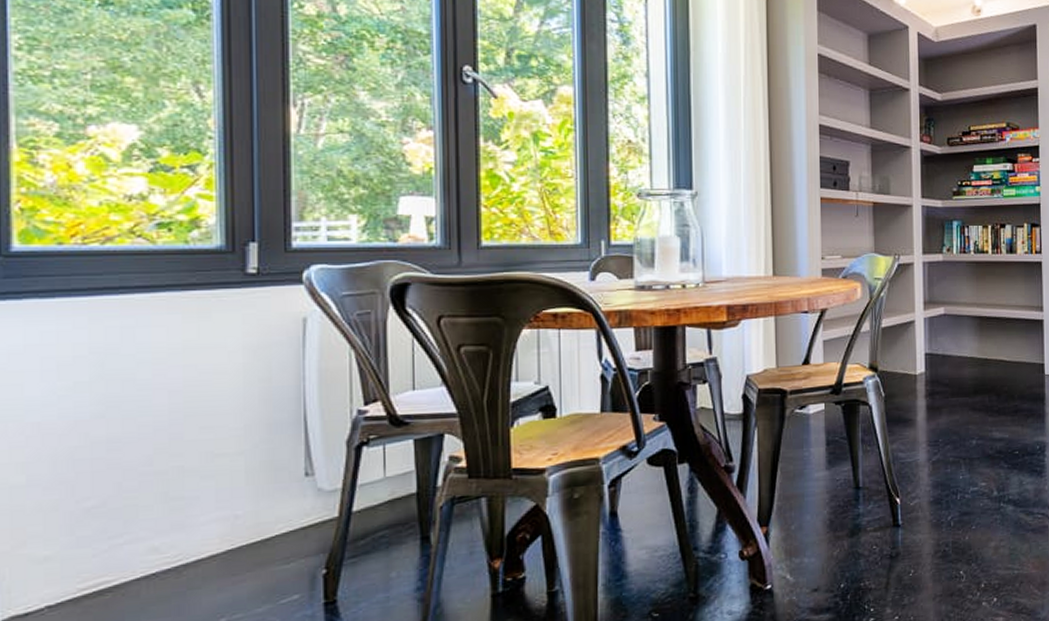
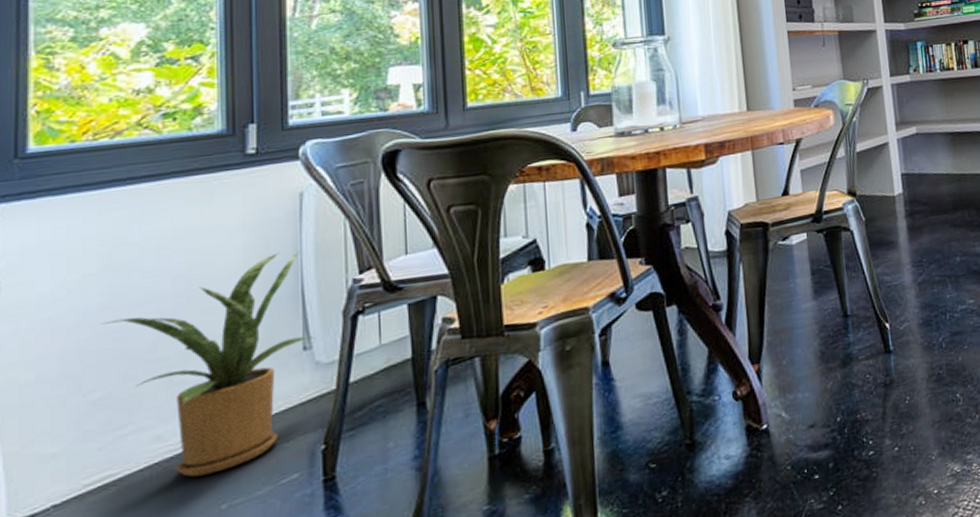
house plant: none [94,376,319,590] -> present [101,251,316,477]

